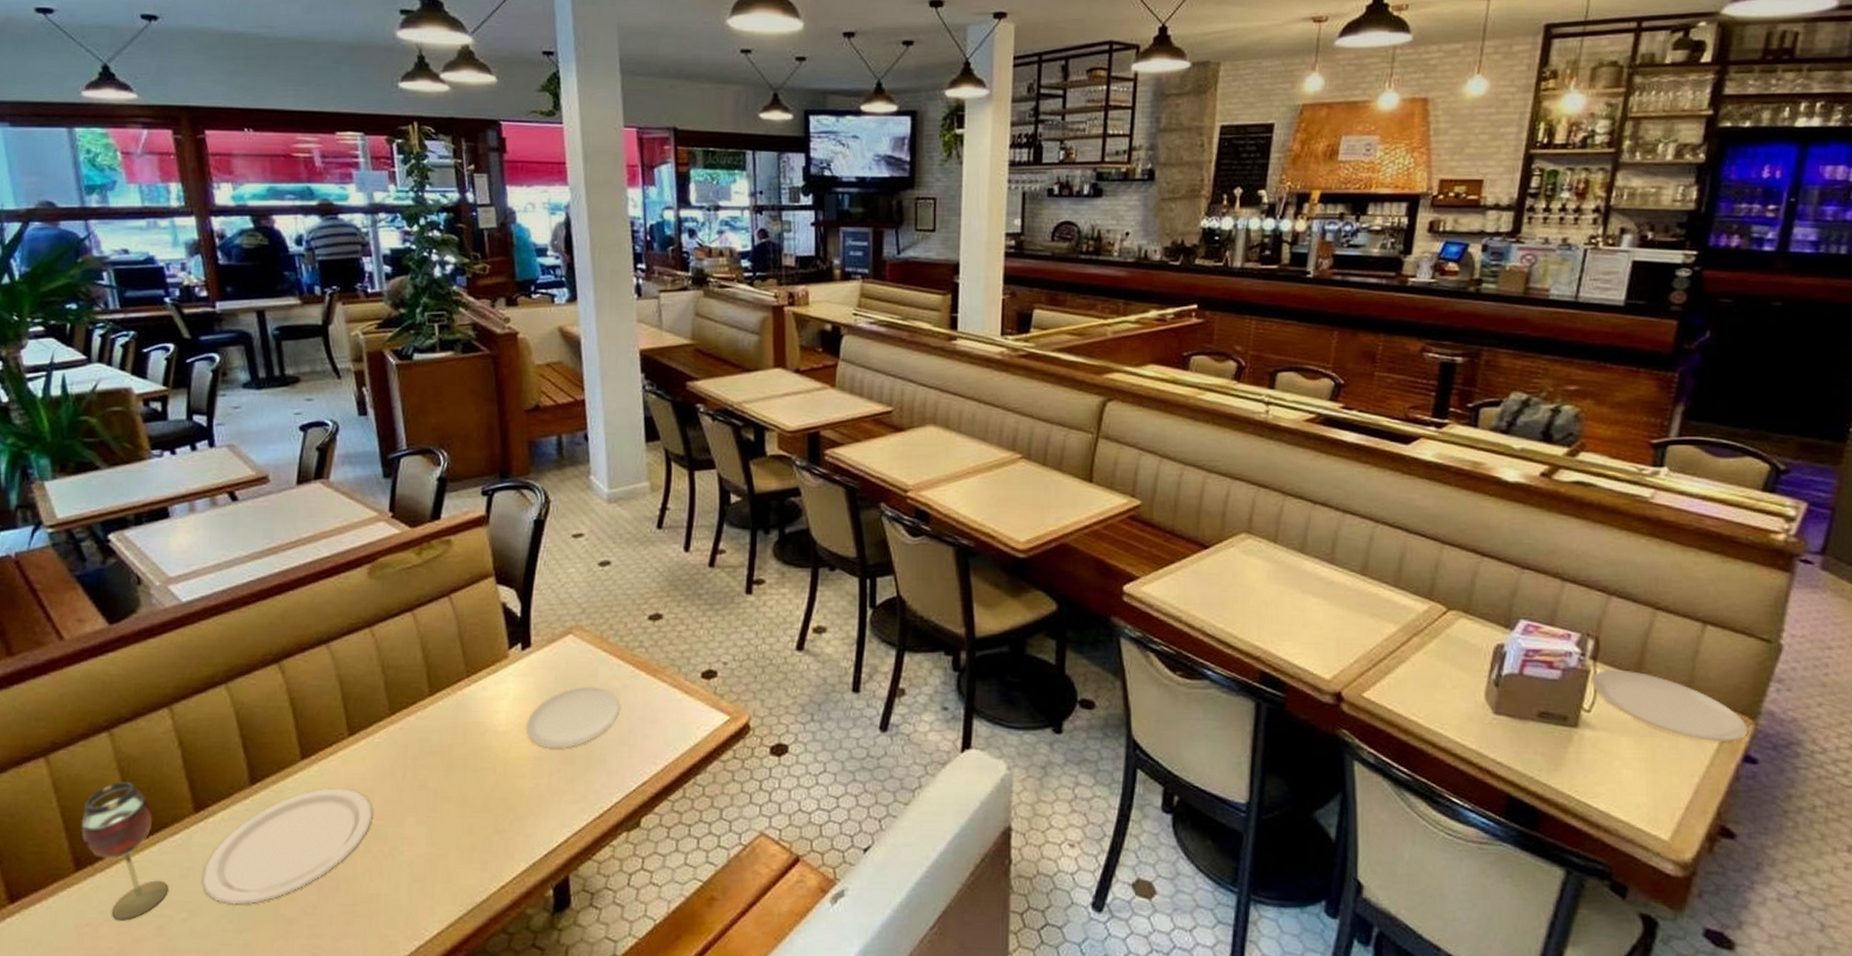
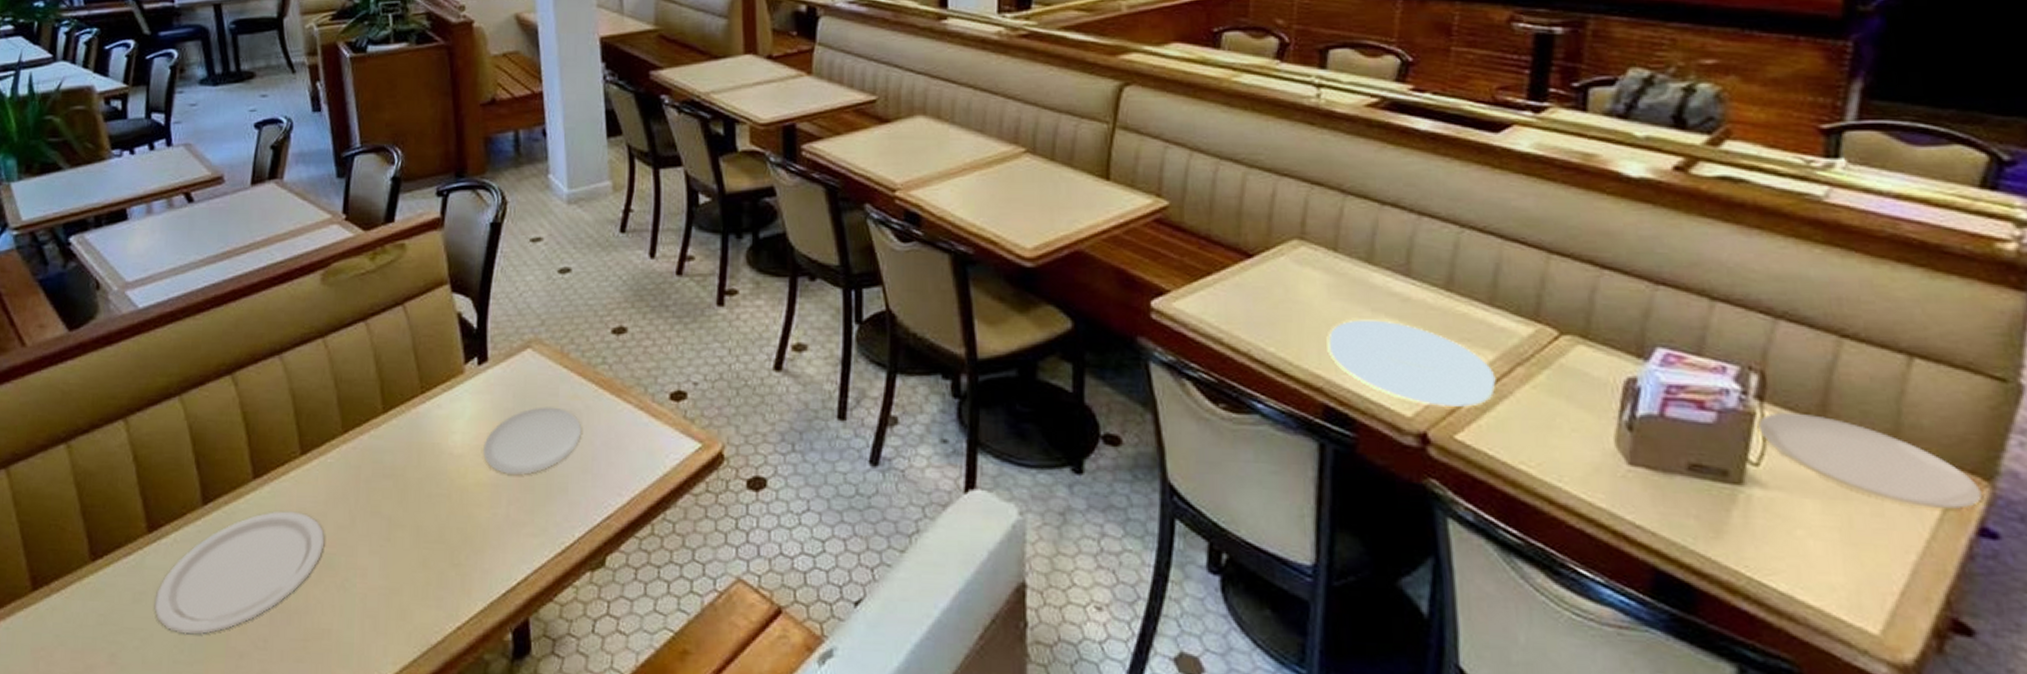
wineglass: present [79,781,169,921] -> none [37,496,122,646]
plate: none [1267,600,1397,670] -> present [1328,319,1496,407]

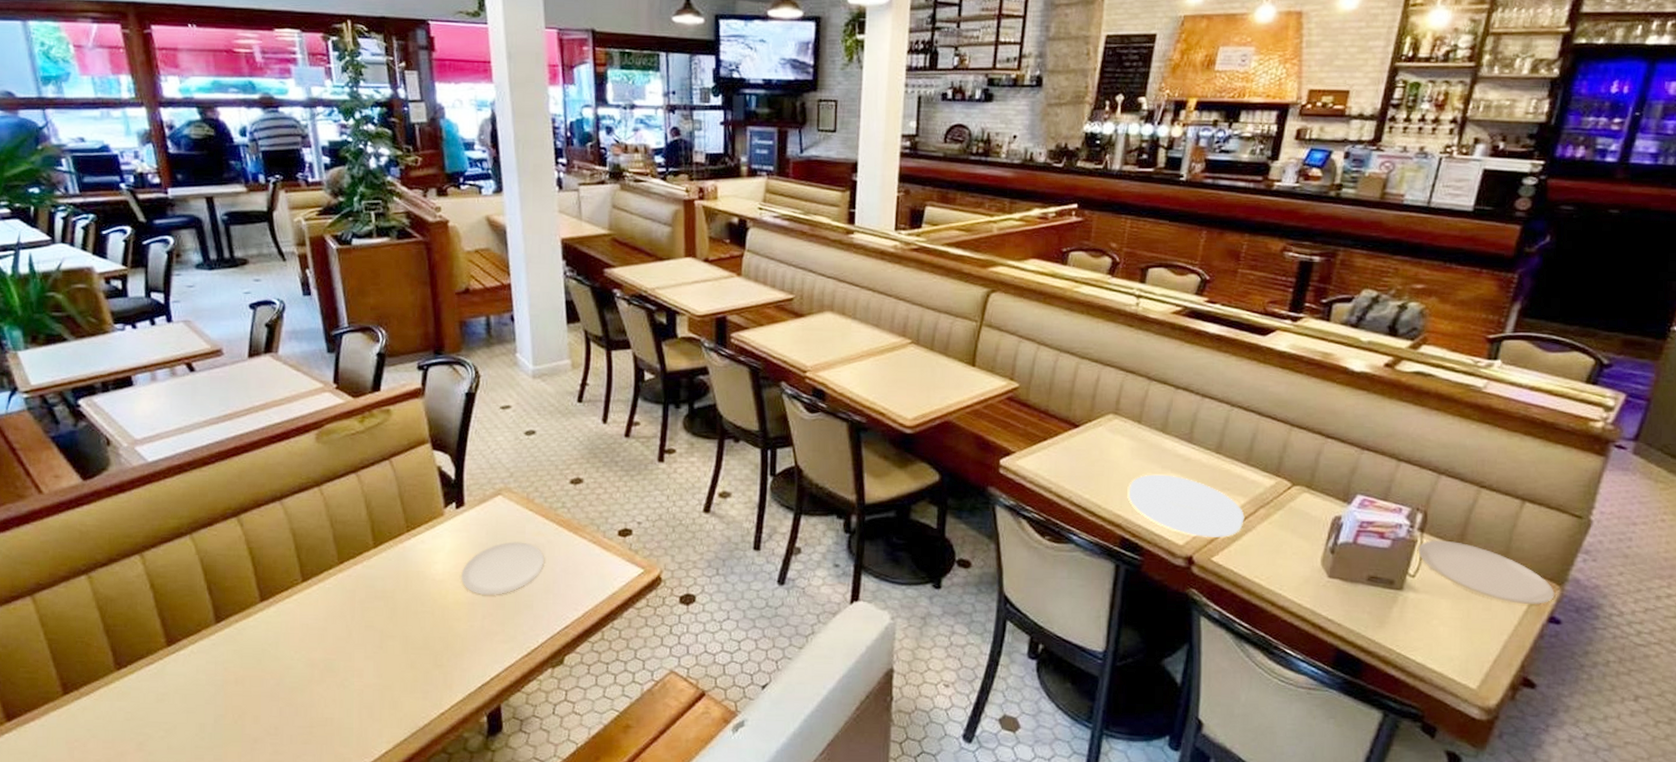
plate: present [154,511,325,635] -> none [176,626,326,726]

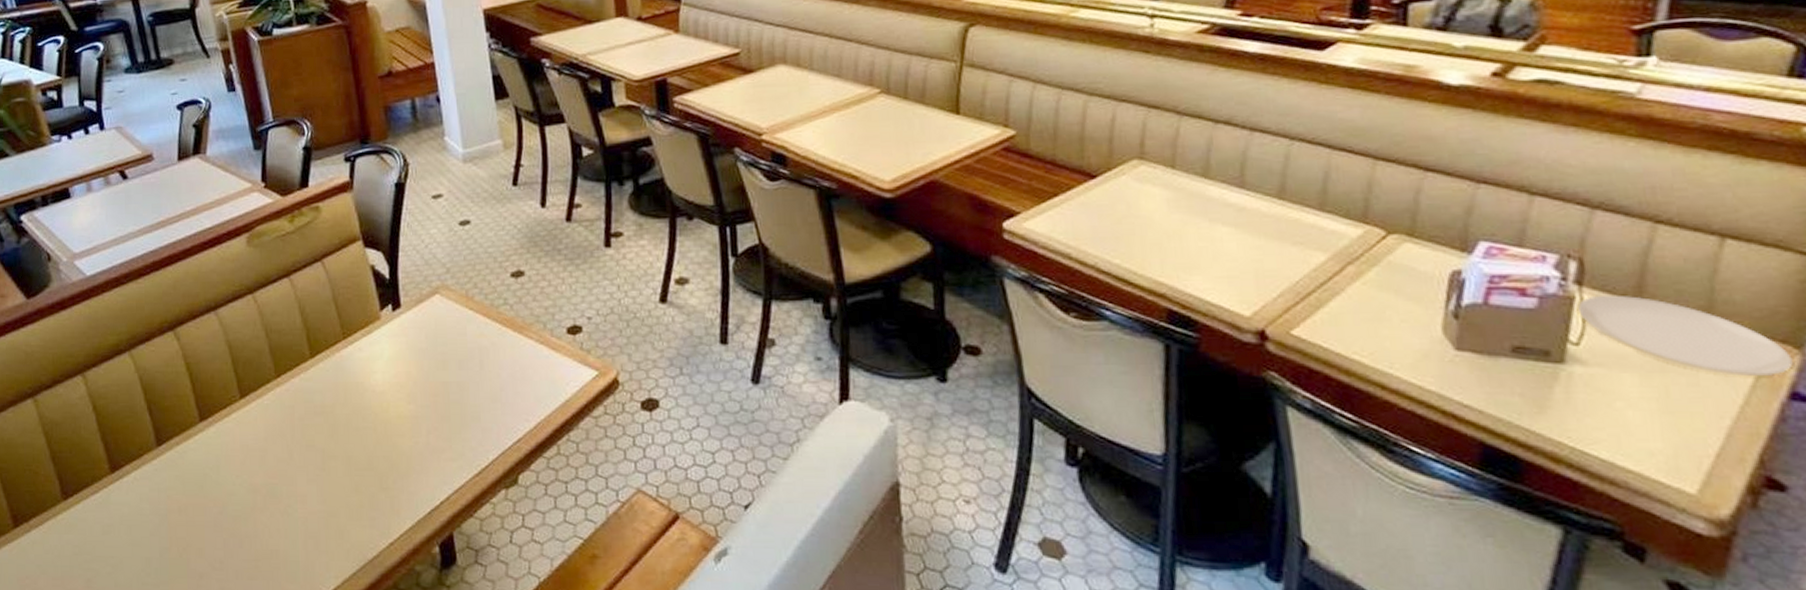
plate: present [461,542,544,595] -> none [402,345,489,407]
plate: present [1128,474,1245,538] -> none [1170,229,1328,305]

